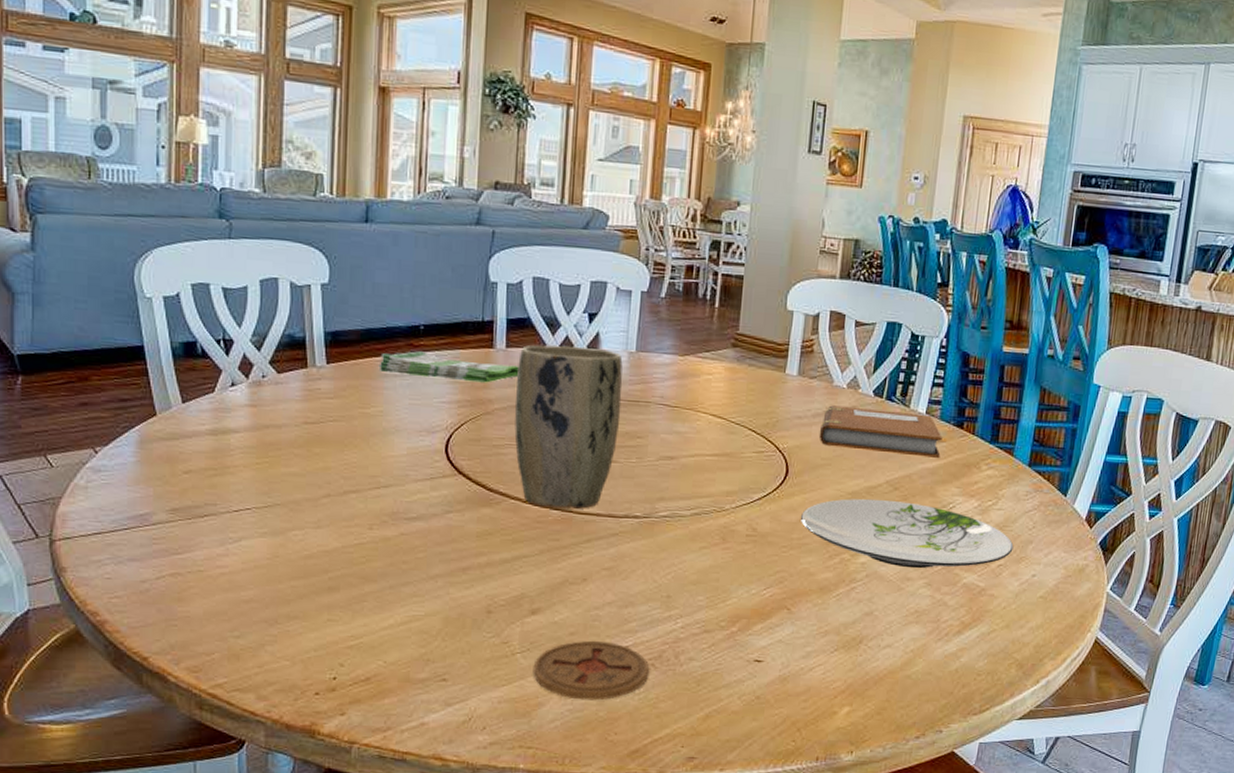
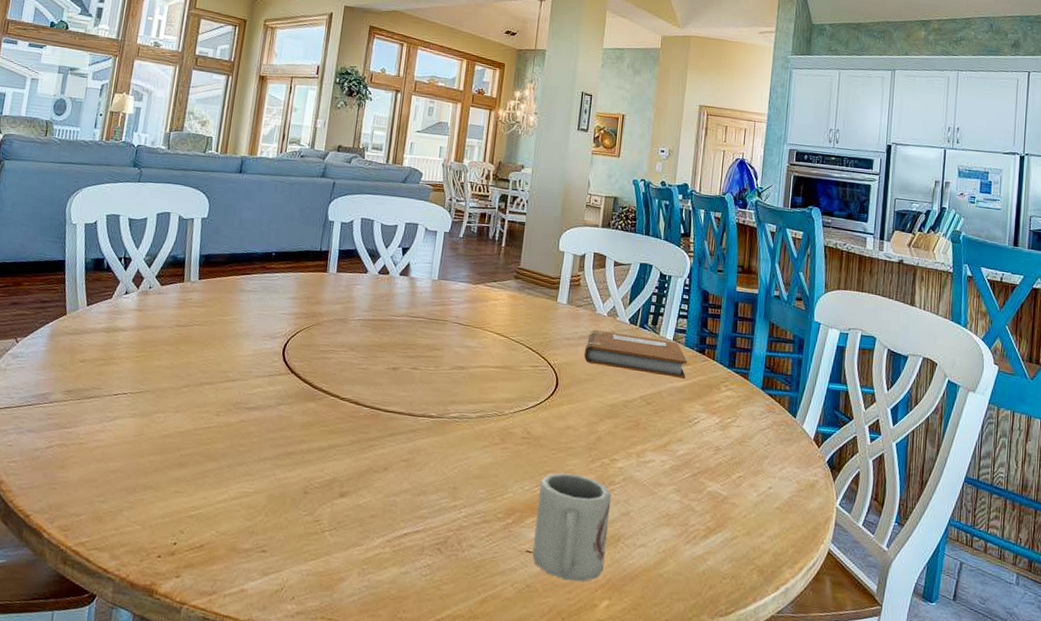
dish towel: present [378,351,520,383] -> none [237,272,346,300]
plant pot: present [514,345,623,510] -> none [338,271,427,408]
coaster: present [533,641,650,701] -> none [337,523,436,579]
cup: none [762,572,853,689] -> present [532,472,612,582]
plate: present [801,498,1014,569] -> none [568,410,751,476]

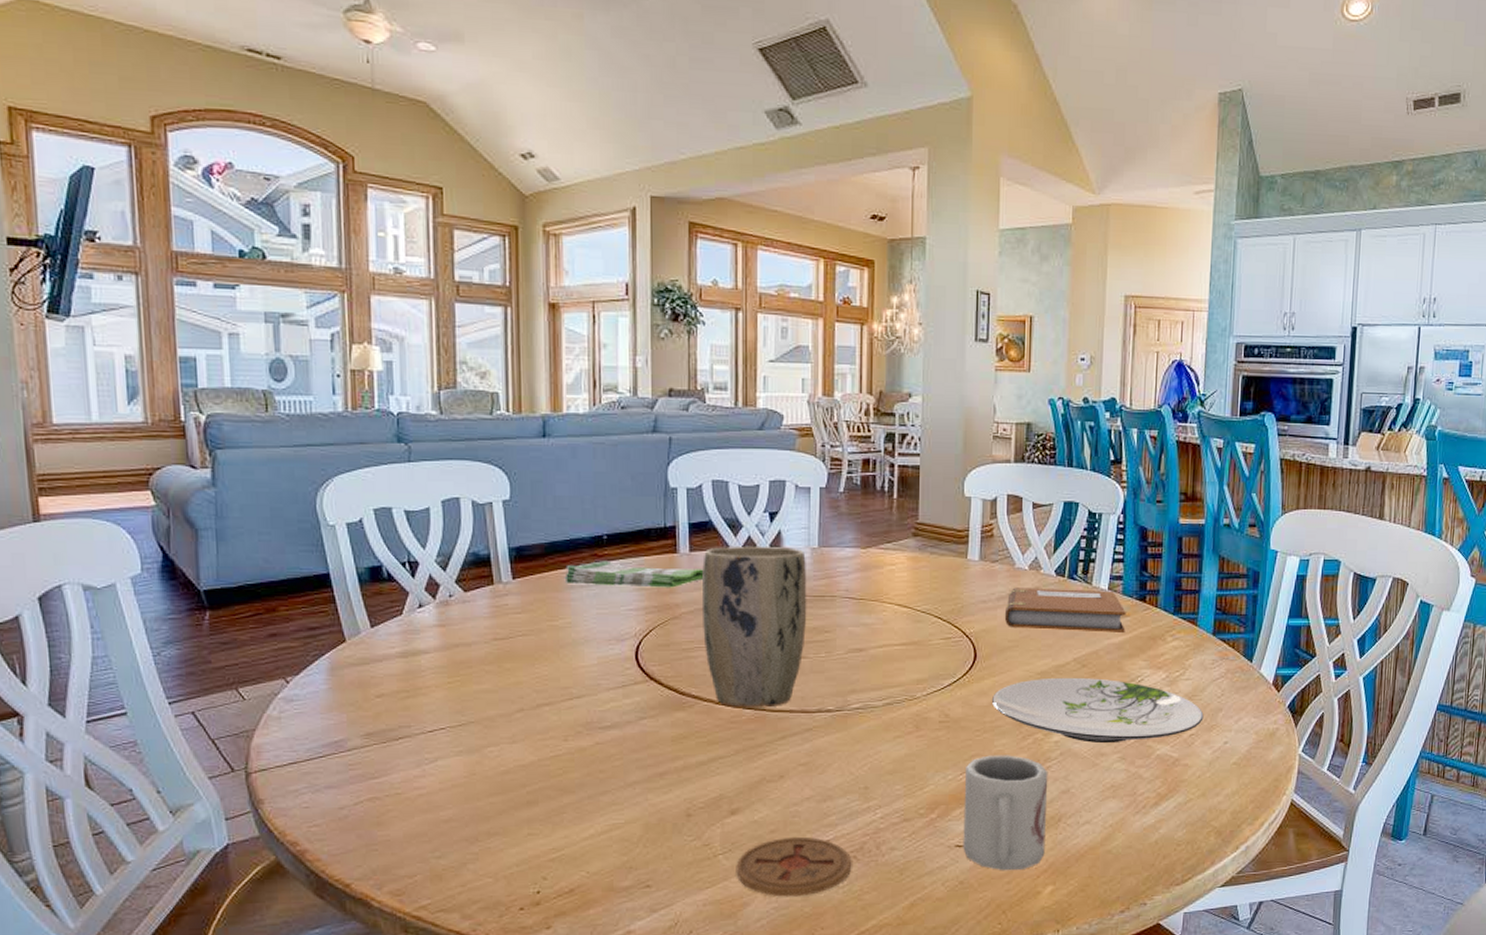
dish towel: none [237,272,346,300] -> present [564,561,704,588]
coaster: none [337,523,436,579] -> present [736,837,852,897]
plant pot: none [338,271,427,408] -> present [701,545,807,708]
plate: none [568,410,751,476] -> present [992,677,1204,744]

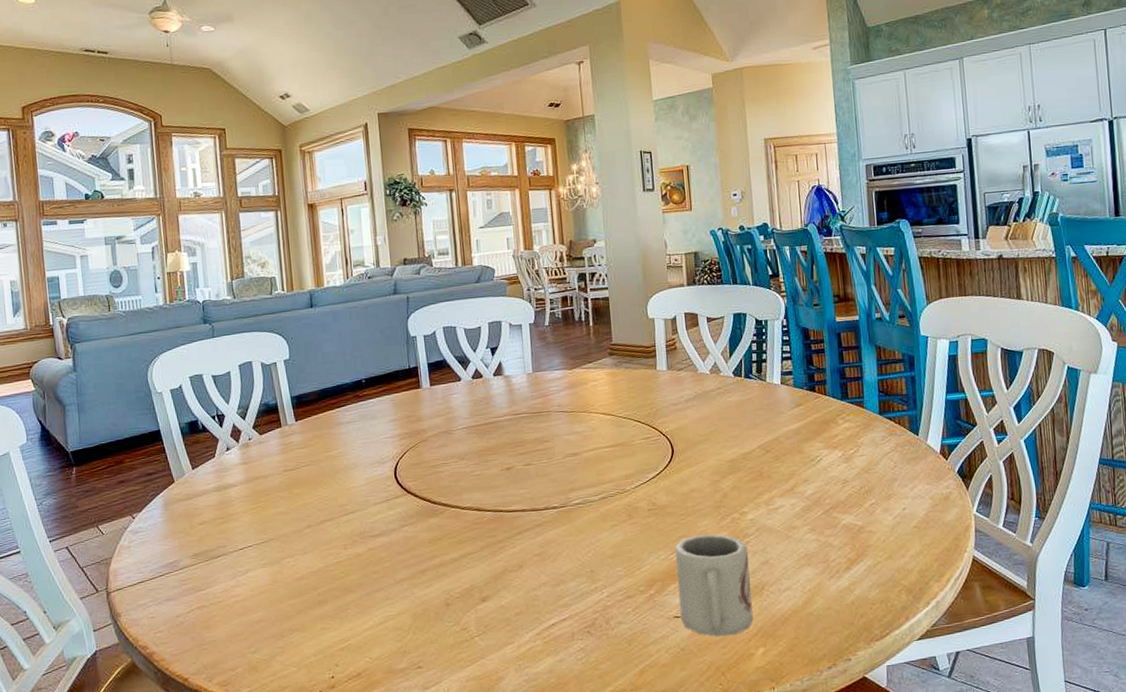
dish towel: present [564,561,704,588] -> none [335,399,444,421]
plant pot: present [701,545,807,708] -> none [441,375,529,512]
coaster: present [736,837,852,897] -> none [490,617,587,671]
plate: present [992,677,1204,744] -> none [691,461,881,518]
notebook: present [1004,587,1126,632] -> none [693,385,801,425]

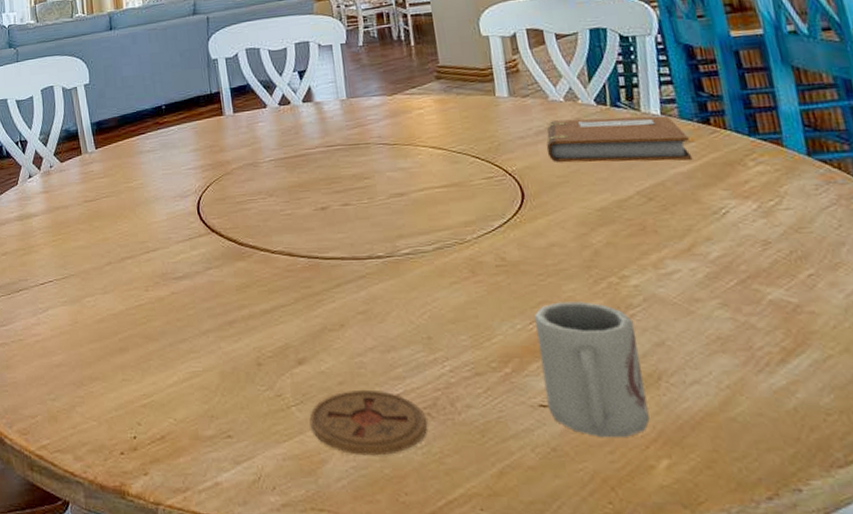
coaster: none [490,617,587,671] -> present [309,391,428,456]
notebook: none [693,385,801,425] -> present [546,115,693,163]

